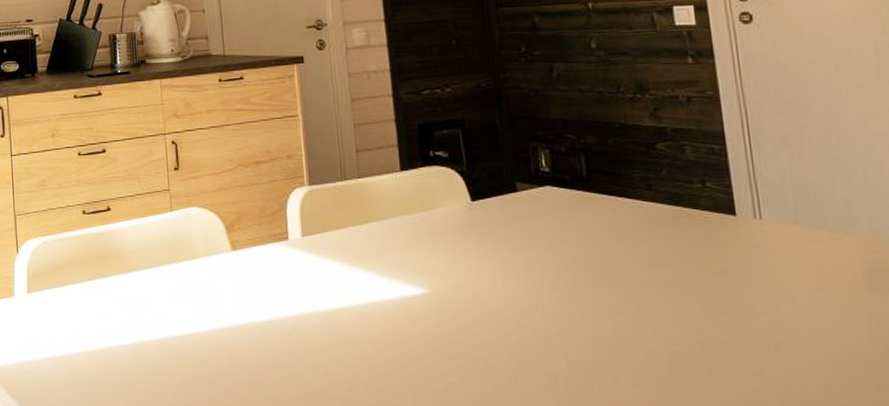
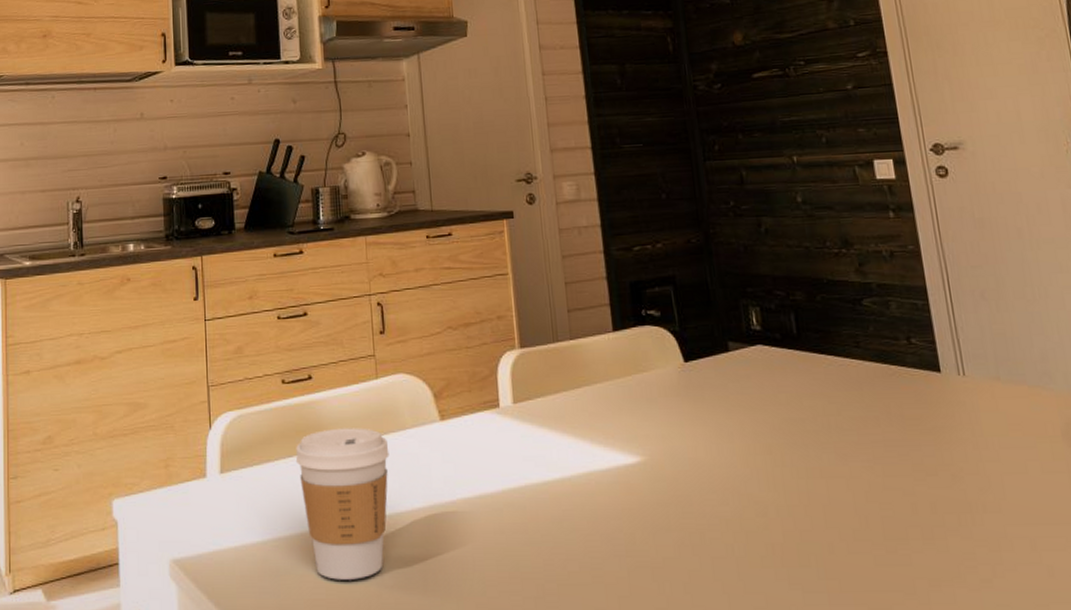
coffee cup: none [96,255,184,392] -> present [295,428,389,580]

